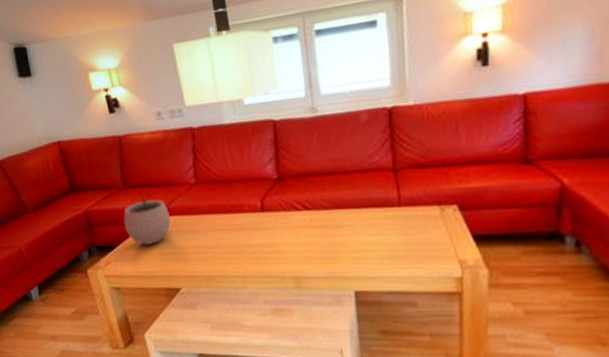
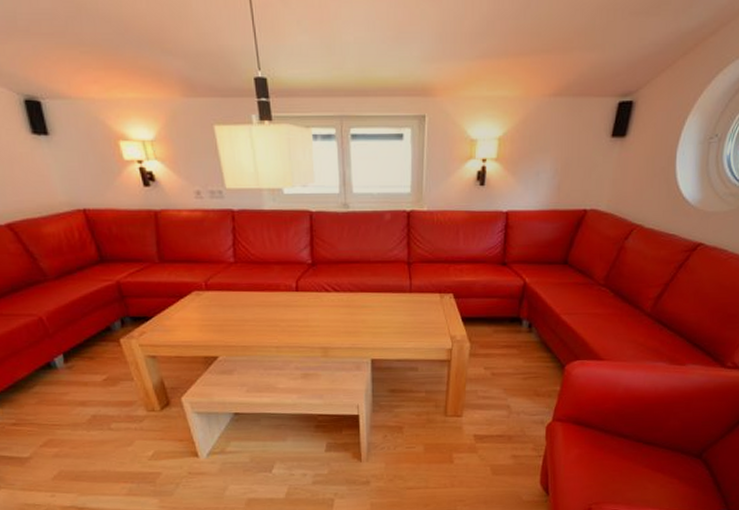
plant pot: present [123,191,171,245] -> none [160,266,209,317]

